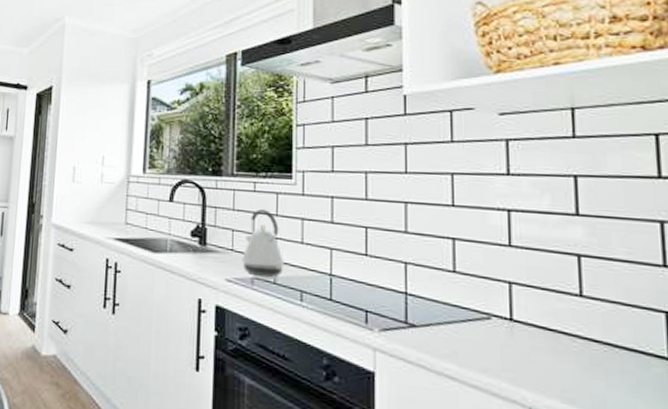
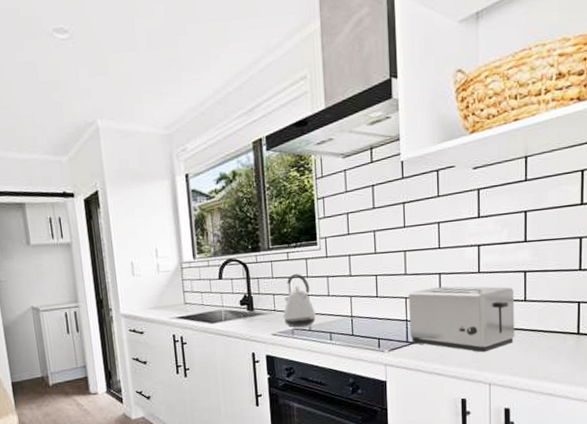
toaster: none [408,255,568,360] -> present [408,286,515,353]

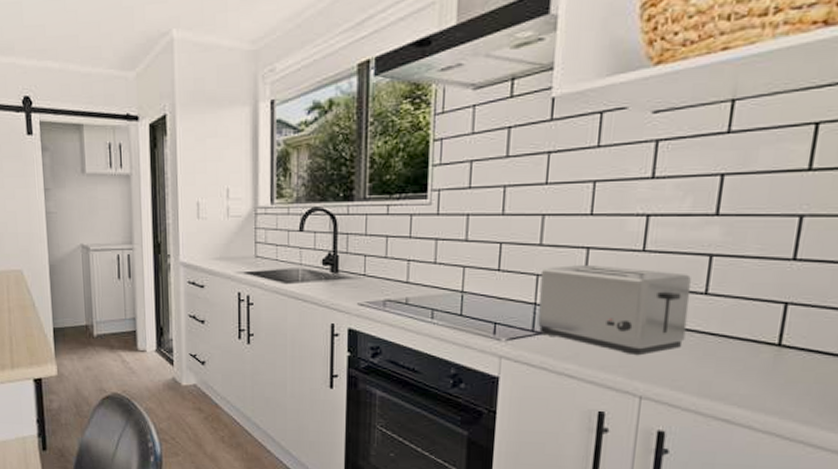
kettle: present [283,273,316,327] -> none [374,232,417,298]

